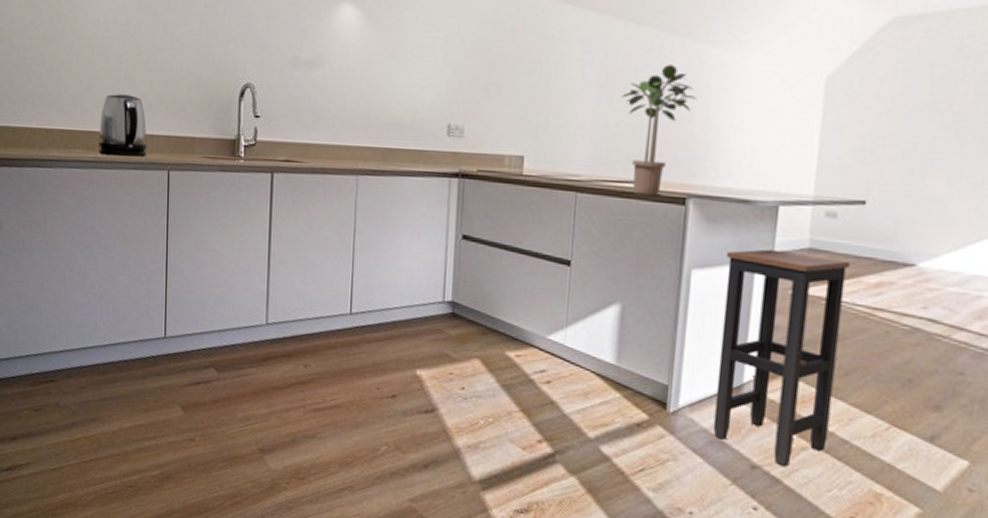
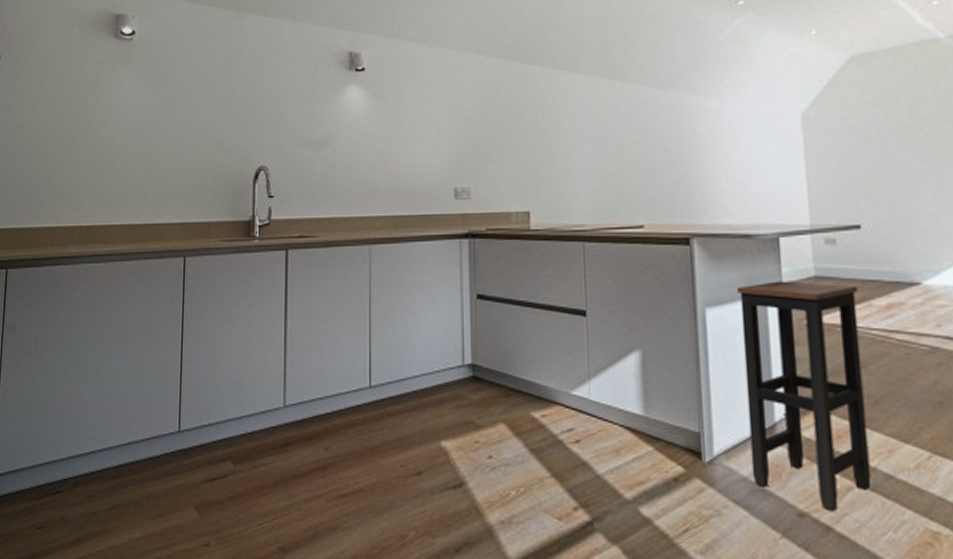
kettle: present [99,94,147,158] -> none [116,187,164,248]
potted plant: present [621,64,697,196] -> none [615,115,685,239]

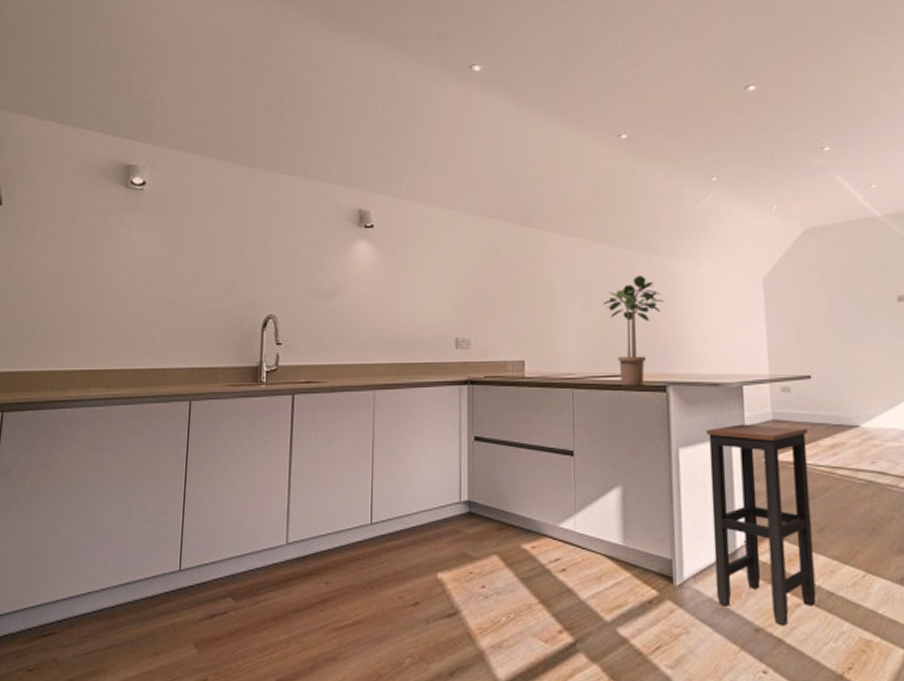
potted plant: none [615,115,685,239] -> present [602,275,664,386]

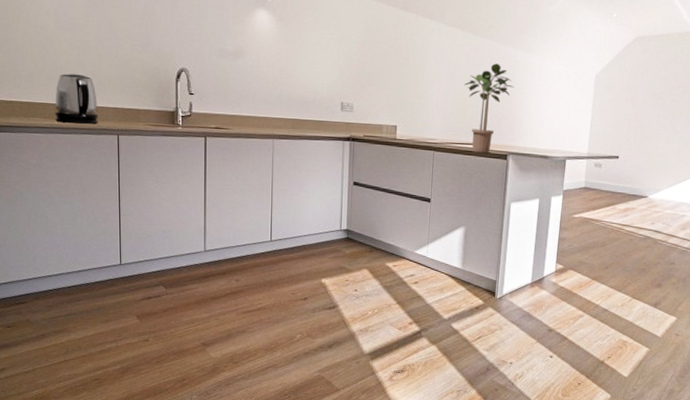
kettle: none [119,333,170,392] -> present [55,73,98,126]
bar stool: present [705,424,817,626] -> none [525,188,610,329]

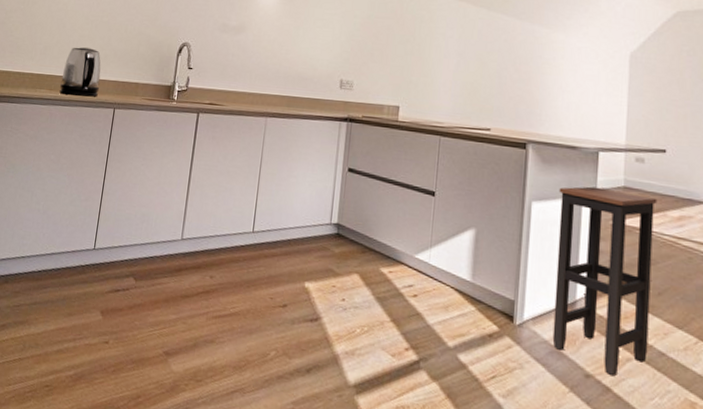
potted plant: present [464,63,514,153] -> none [475,40,533,141]
bar stool: none [525,188,610,329] -> present [552,186,658,377]

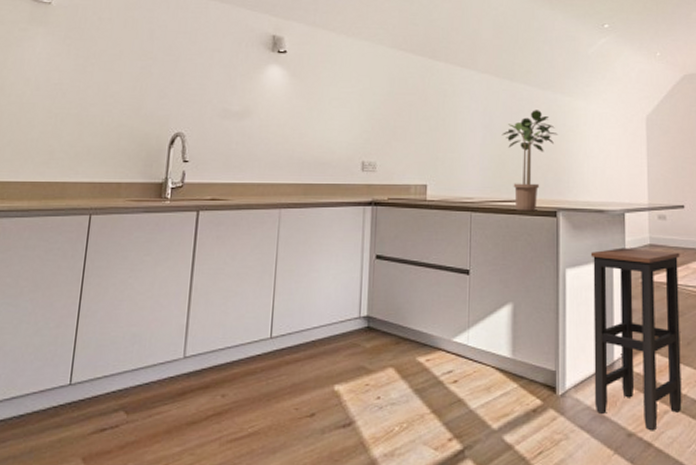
kettle: present [59,47,101,98] -> none [14,146,71,205]
potted plant: none [475,40,533,141] -> present [502,110,558,211]

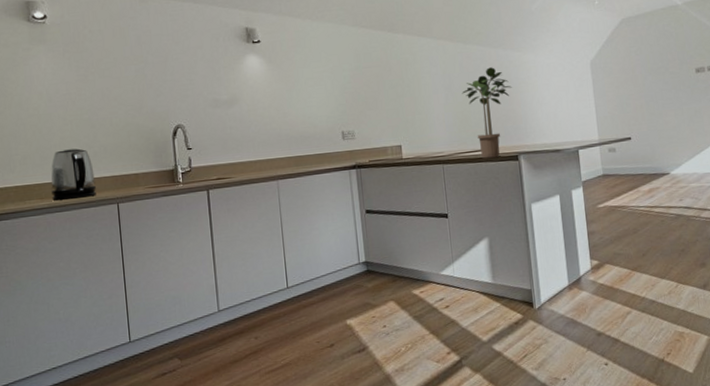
kettle: none [14,146,71,205] -> present [50,148,96,202]
bar stool: present [590,248,682,431] -> none [551,178,642,329]

